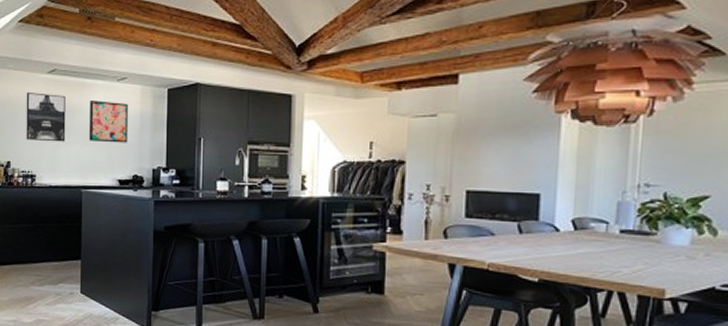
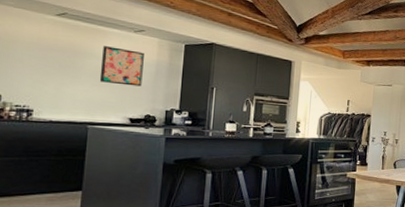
wall art: present [26,92,66,142] -> none [24,30,76,81]

